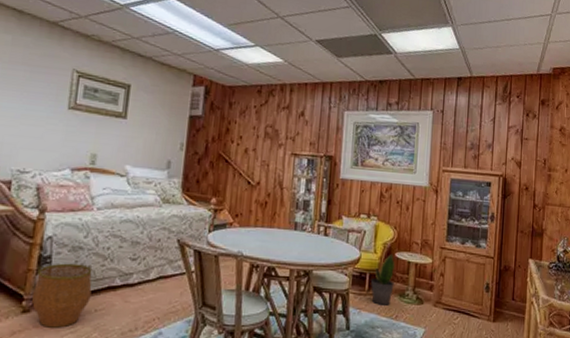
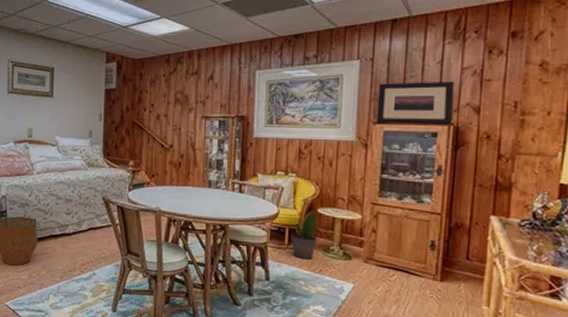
picture frame: none [445,134,503,176] -> present [376,81,455,125]

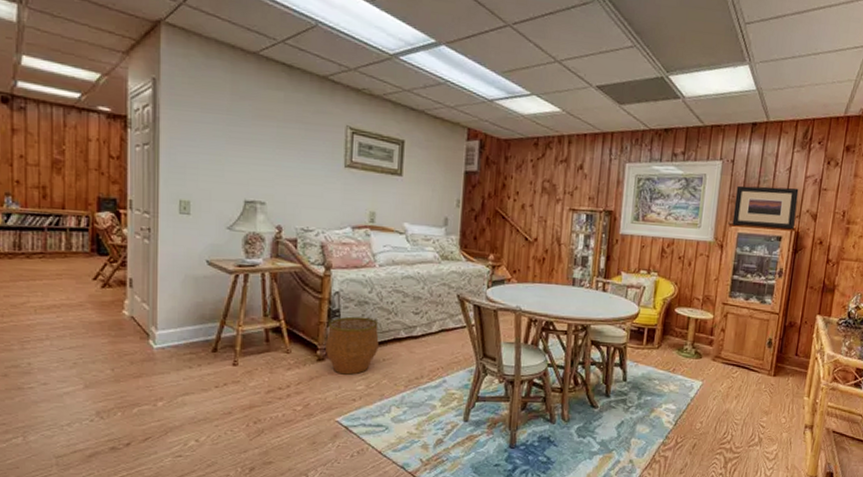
potted plant: present [290,209,318,260] -> none [648,309,675,359]

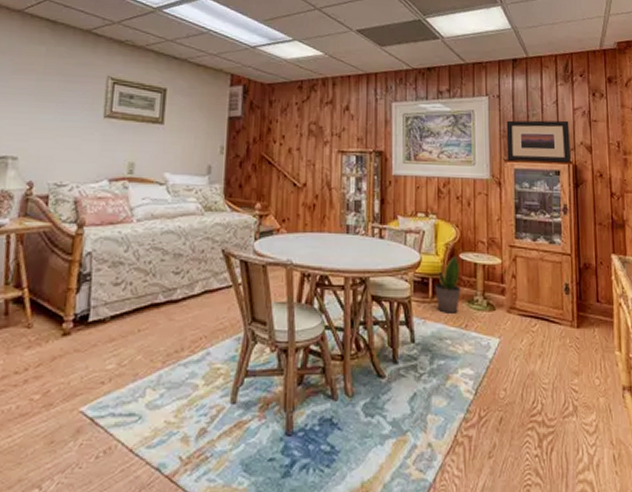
basket: present [324,316,379,375] -> none [71,280,134,351]
potted plant: none [648,309,675,359] -> present [434,255,461,313]

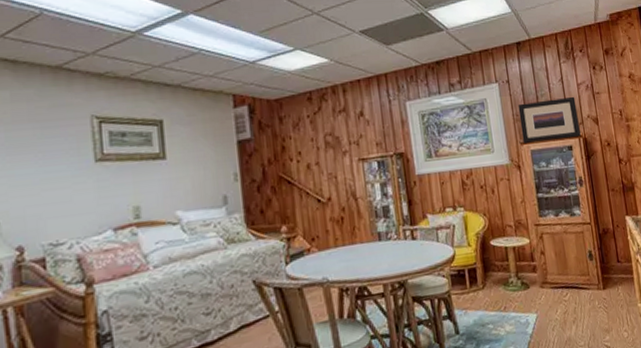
potted plant: present [434,255,461,313] -> none [470,242,496,300]

